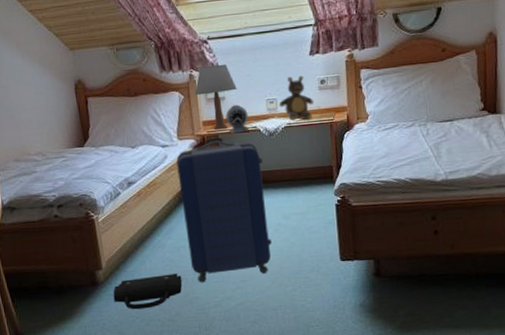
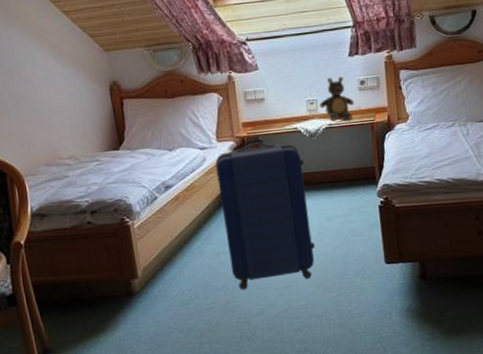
handbag: present [113,273,183,310] -> none [149,281,223,321]
table lamp: present [195,62,237,131] -> none [234,63,277,132]
alarm clock: present [225,104,249,135] -> none [265,105,290,137]

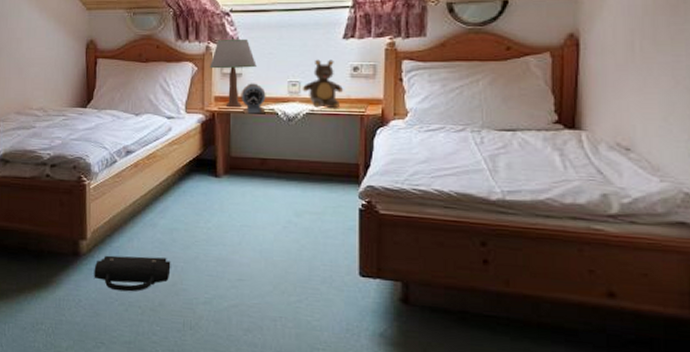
handbag: none [149,281,223,321] -> present [94,255,171,292]
suitcase: present [215,138,315,290] -> none [180,114,278,276]
table lamp: none [234,63,277,132] -> present [209,36,257,108]
alarm clock: none [265,105,290,137] -> present [241,83,266,115]

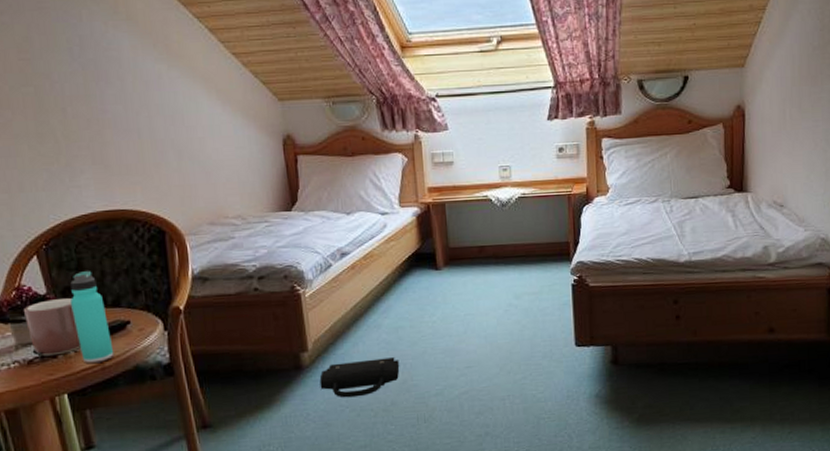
table lamp: present [209,36,257,108] -> none [420,122,467,198]
alarm clock: present [241,83,266,115] -> none [454,170,480,204]
teddy bear: present [302,59,344,108] -> none [512,142,552,191]

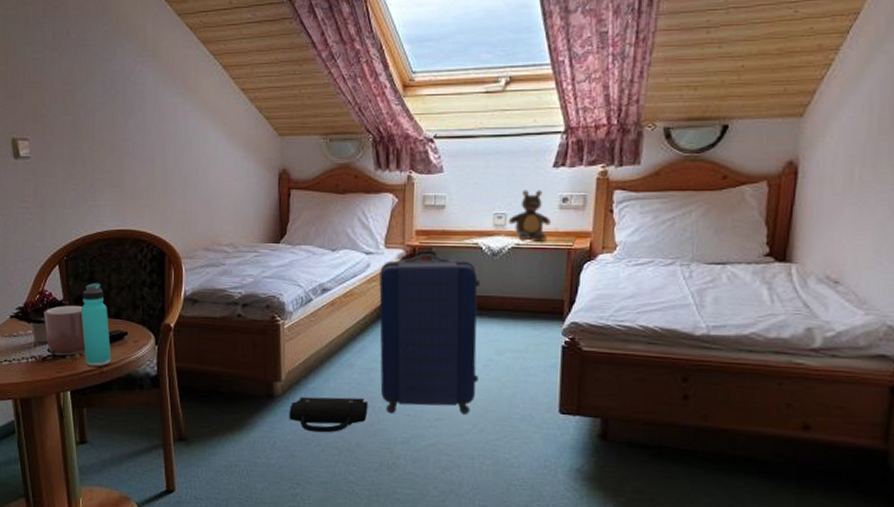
suitcase: none [397,205,501,369] -> present [379,249,481,414]
teddy bear: none [512,142,552,191] -> present [508,190,552,242]

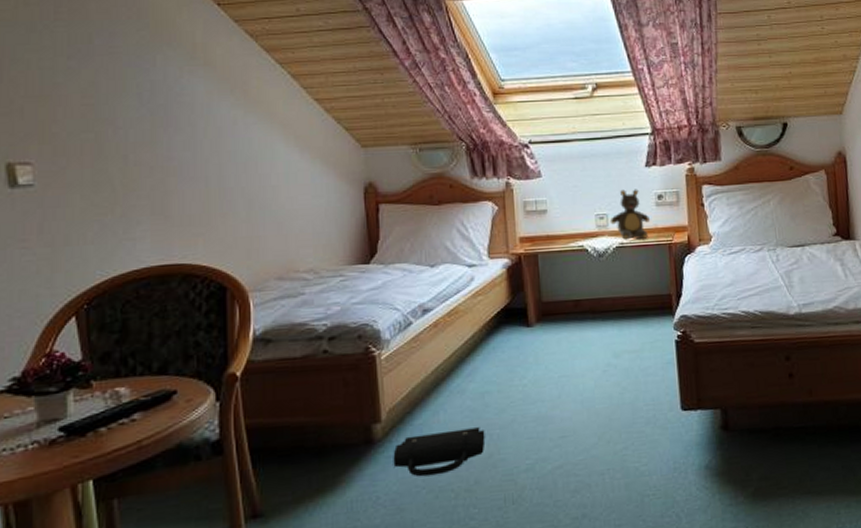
mug: present [43,305,86,357] -> none [51,364,117,436]
thermos bottle: present [81,282,112,368] -> none [110,332,154,443]
suitcase: present [379,249,481,414] -> none [485,256,599,440]

